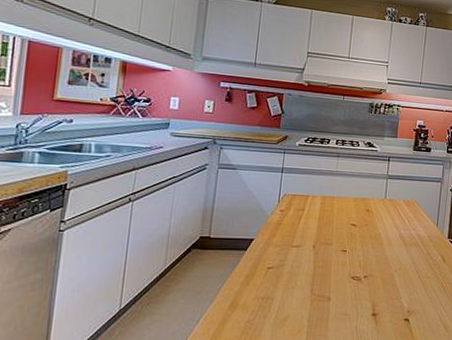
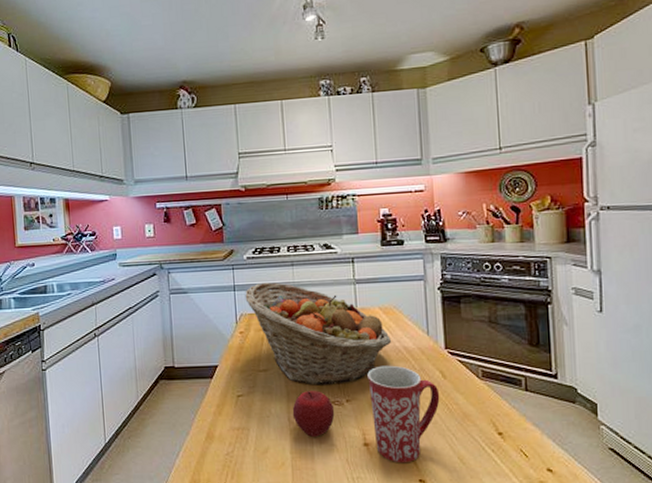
fruit basket: none [291,168,408,263] -> present [245,282,391,386]
apple: none [315,267,353,307] -> present [292,391,335,437]
mug: none [382,248,439,331] -> present [367,365,440,463]

